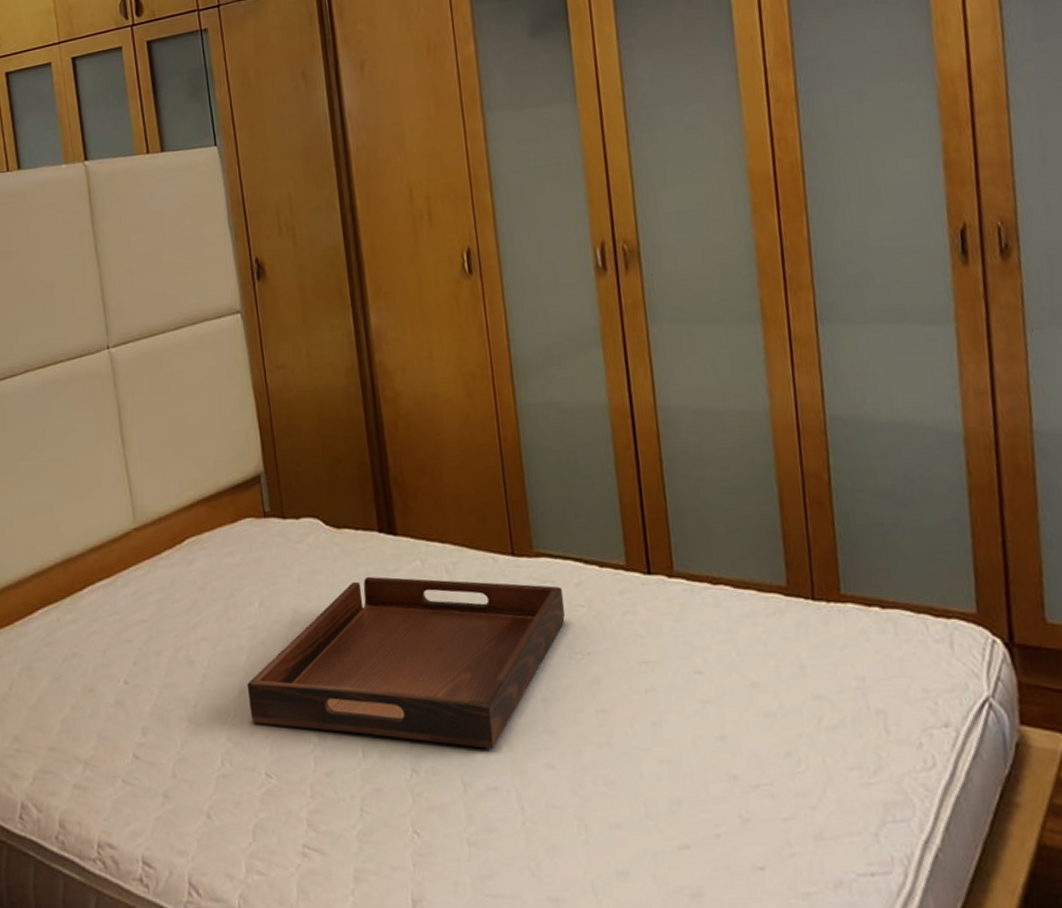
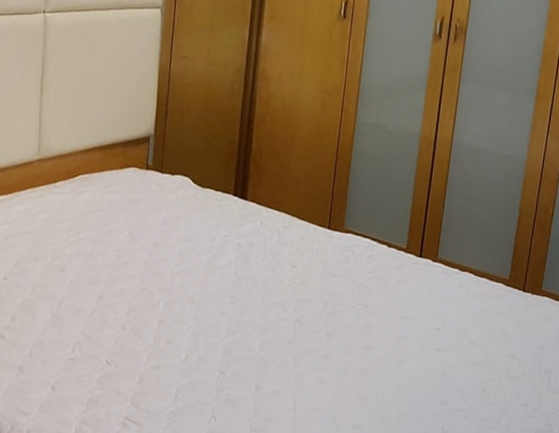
serving tray: present [246,576,565,748] -> none [103,226,359,363]

